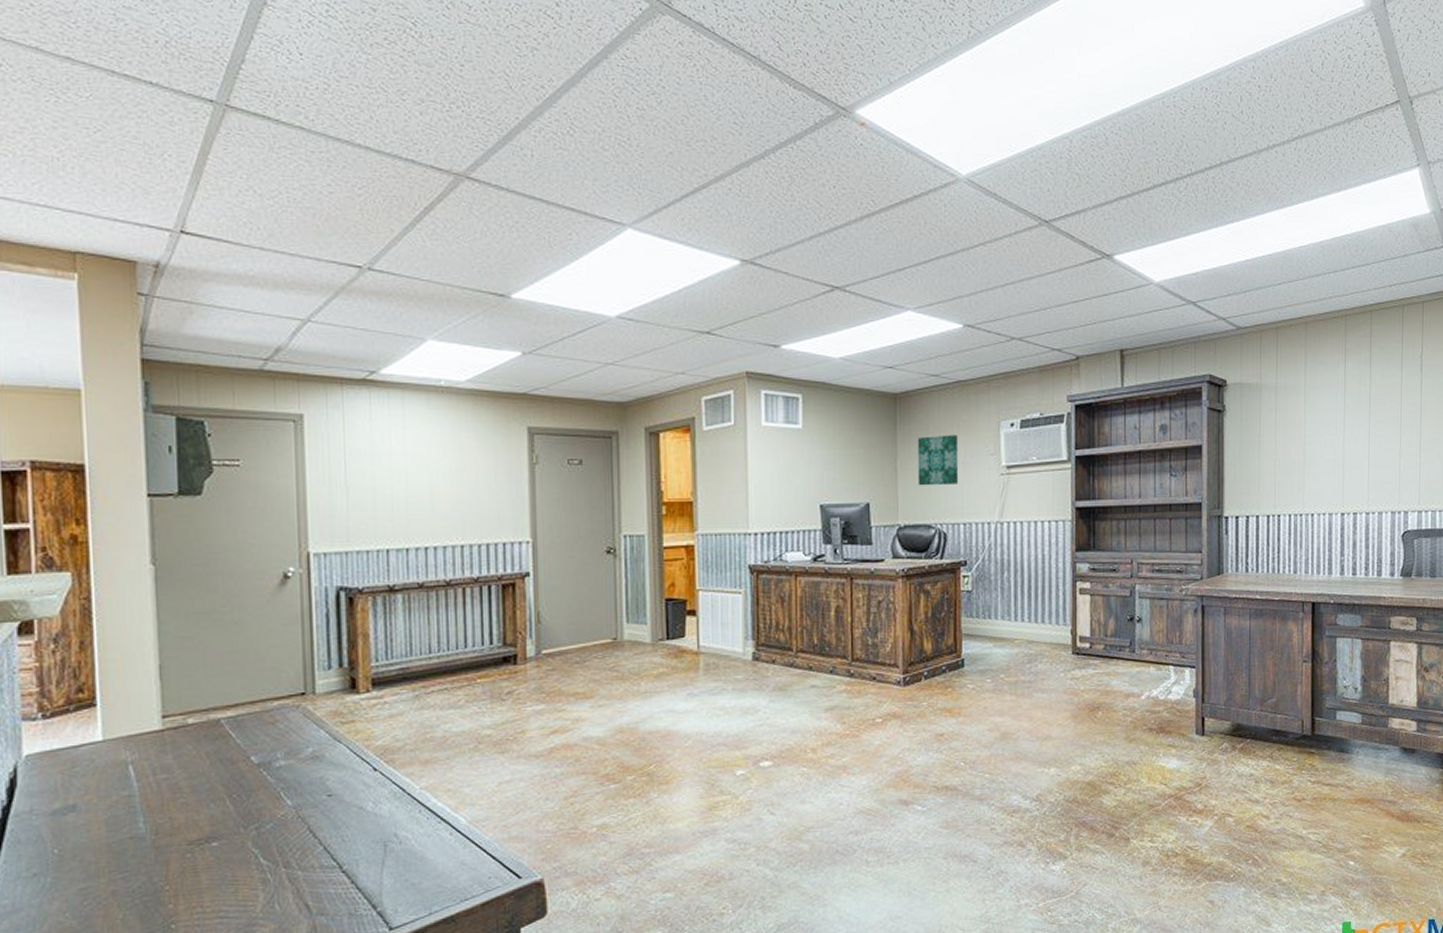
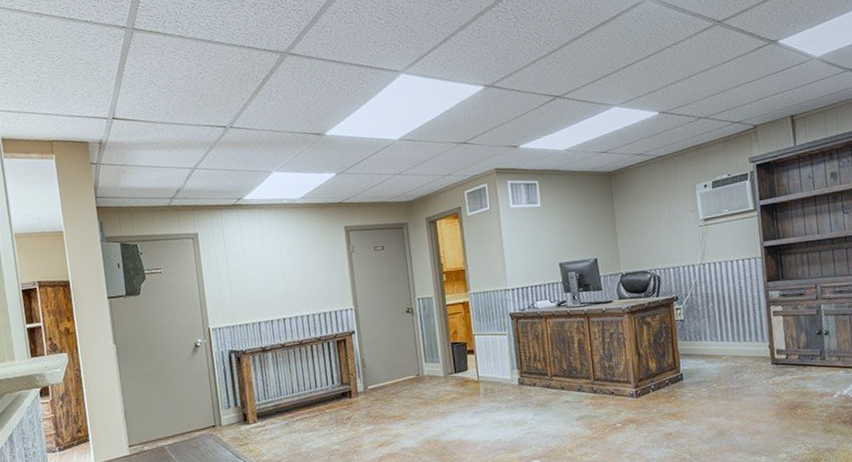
wall art: present [917,434,959,486] -> none [630,198,666,242]

